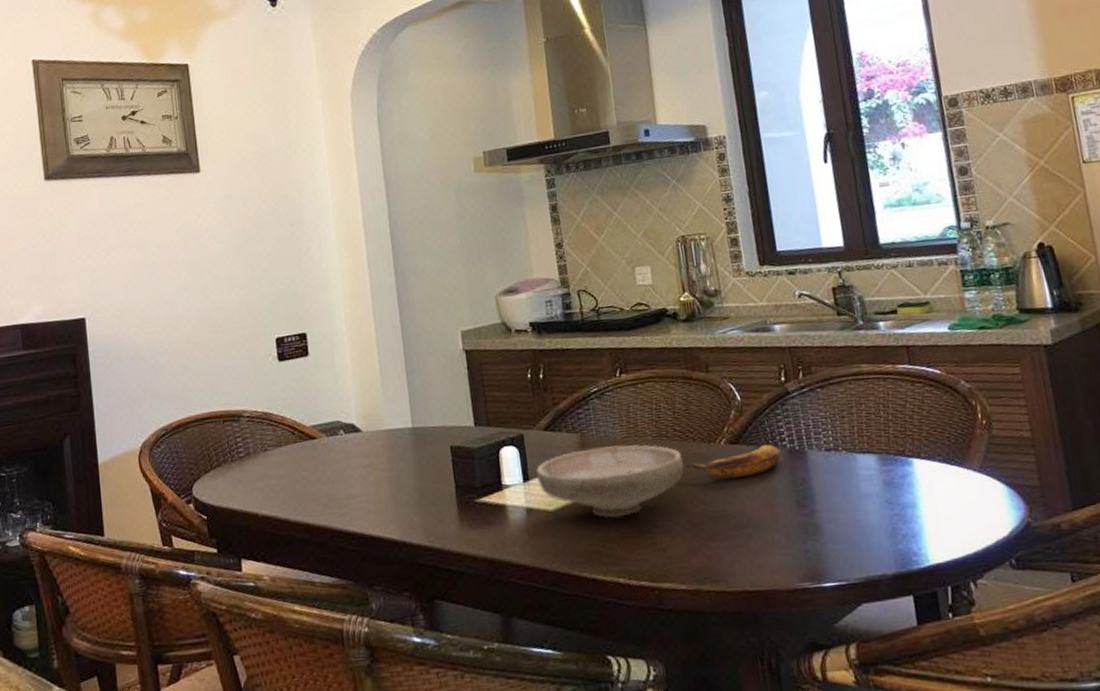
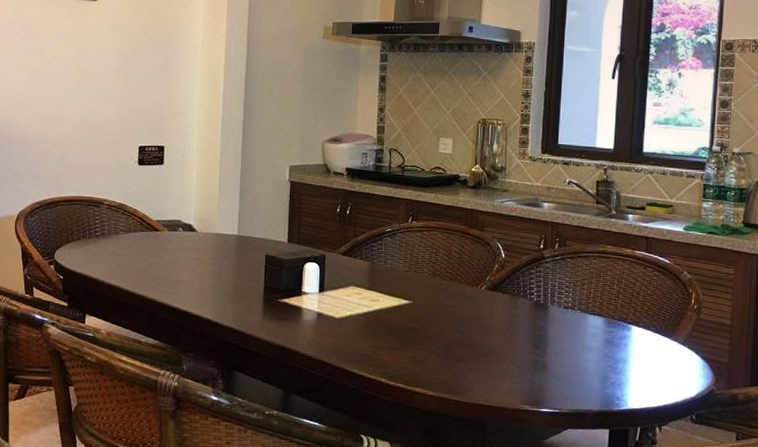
bowl: present [536,444,684,518] -> none [330,275,450,332]
banana: present [683,444,781,479] -> none [448,295,528,318]

